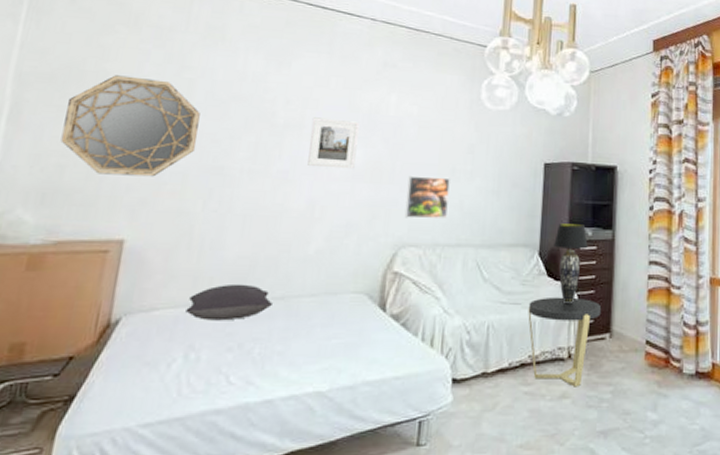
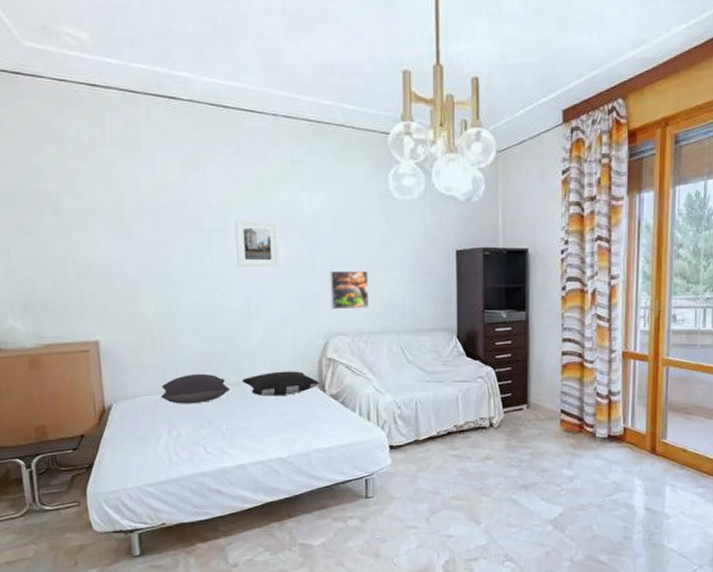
home mirror: present [60,75,200,177] -> none [22,193,139,285]
pillow: none [288,285,381,315] -> present [241,371,320,397]
side table: present [528,297,601,387] -> none [451,374,517,451]
table lamp: present [554,223,588,304] -> none [471,307,503,381]

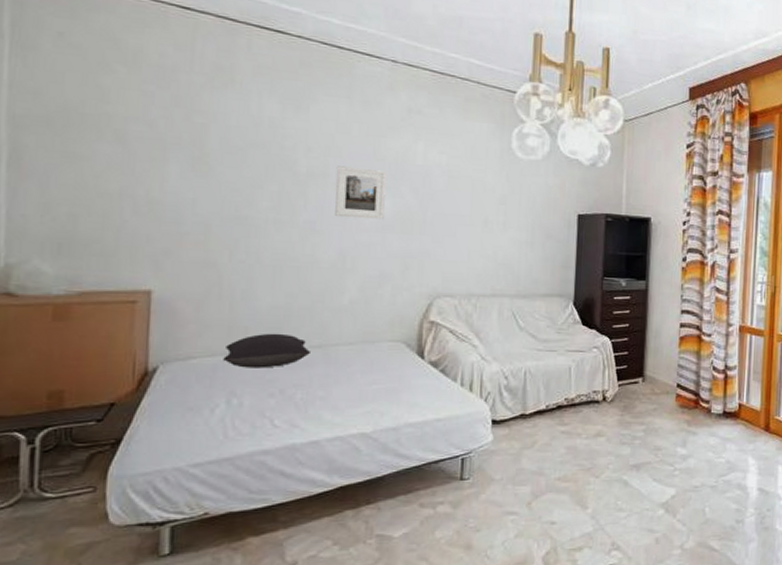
pillow: present [241,371,320,397] -> none [326,333,419,362]
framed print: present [329,270,369,310] -> none [438,226,483,270]

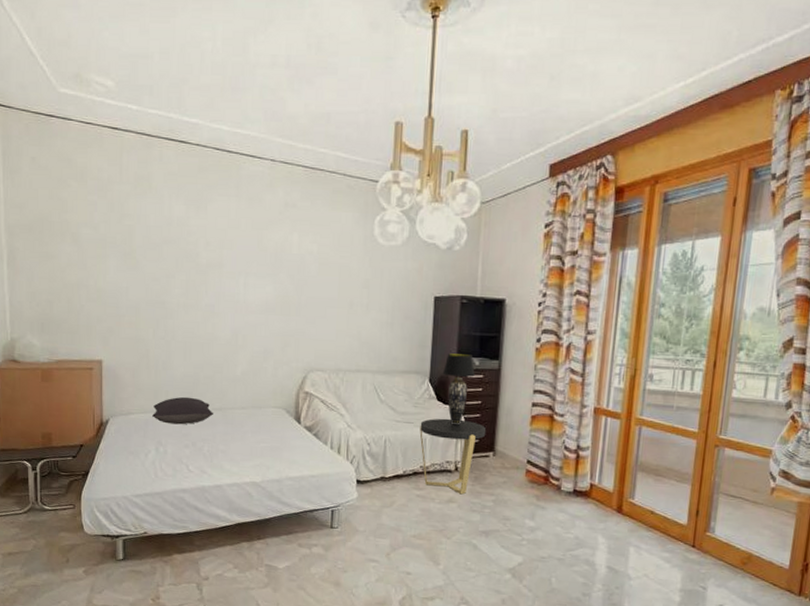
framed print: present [335,166,387,220] -> none [228,257,268,303]
side table: none [563,344,634,427] -> present [419,418,486,495]
table lamp: none [588,274,622,351] -> present [443,353,475,425]

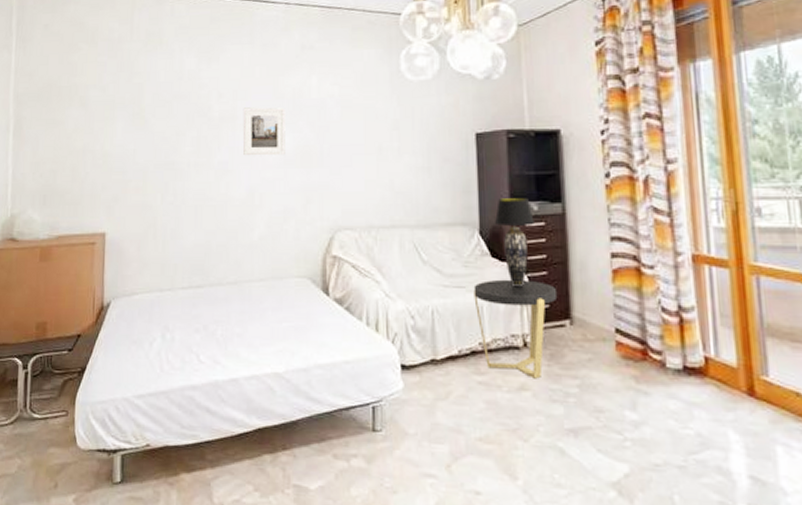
pillow: present [152,396,213,425] -> none [158,270,227,304]
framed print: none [228,257,268,303] -> present [242,107,285,156]

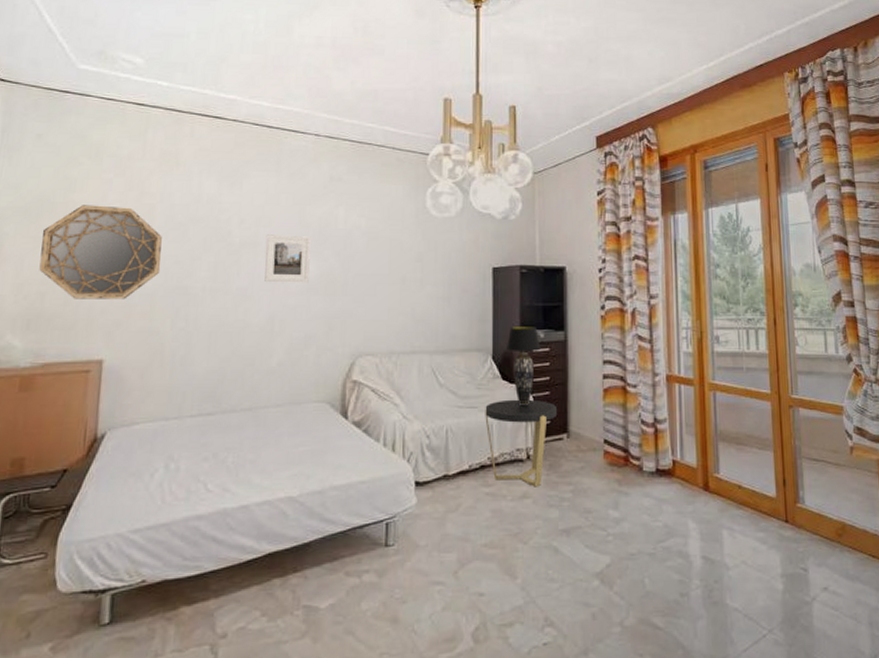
home mirror: none [51,87,151,176] -> present [39,205,162,300]

